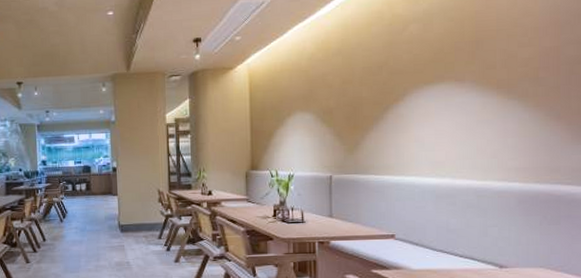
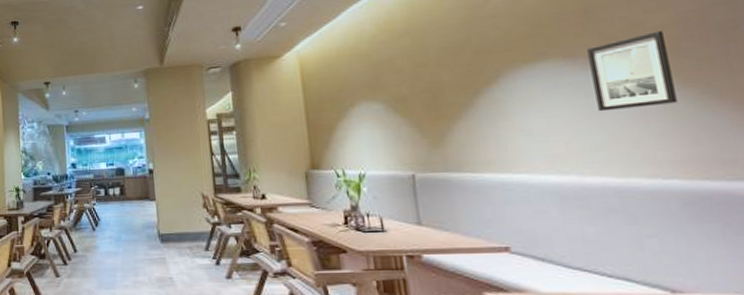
wall art: none [473,62,529,128] -> present [587,31,678,112]

